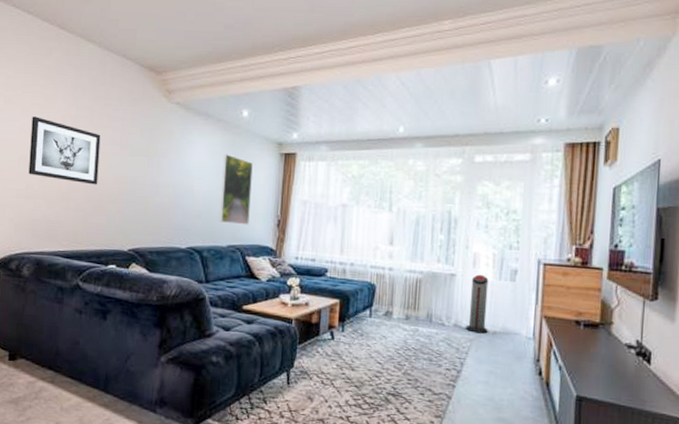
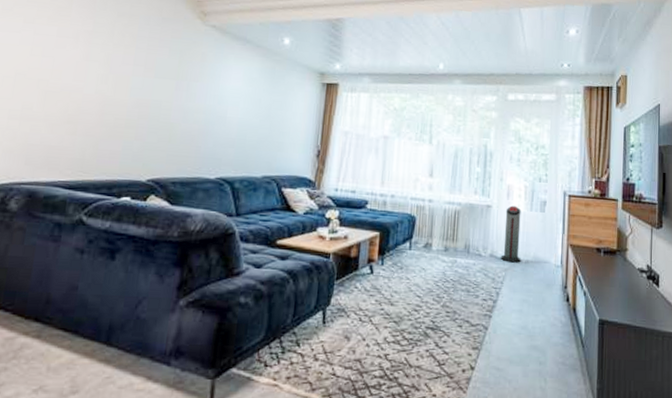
wall art: present [28,116,101,185] -> none [27,29,122,108]
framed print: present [220,154,253,225] -> none [254,81,293,155]

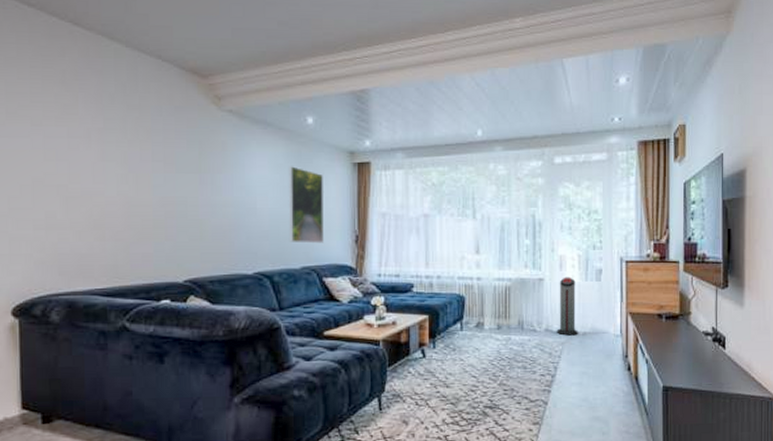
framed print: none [254,81,293,155] -> present [289,166,324,244]

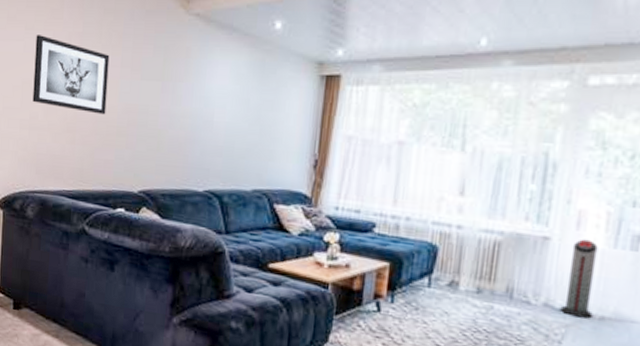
wall art: none [46,131,139,209] -> present [32,35,110,115]
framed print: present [289,166,324,244] -> none [243,77,286,166]

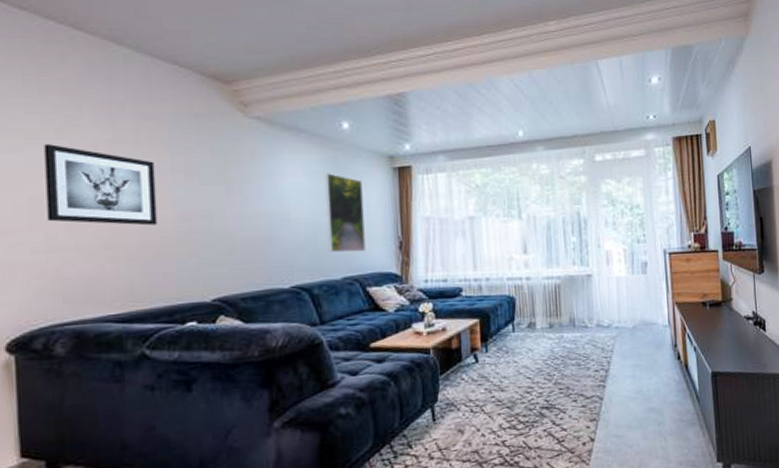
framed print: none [243,77,286,166] -> present [325,173,366,253]
air purifier: present [559,239,598,319] -> none [607,271,629,330]

